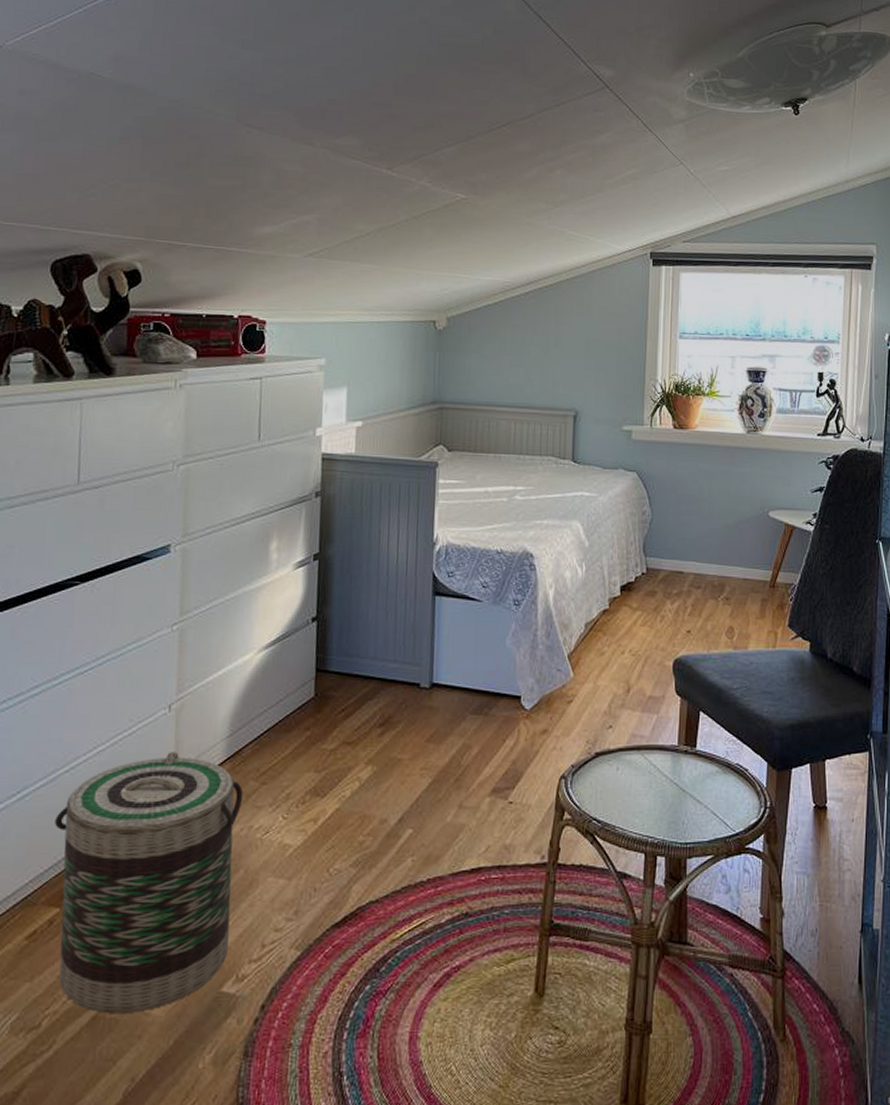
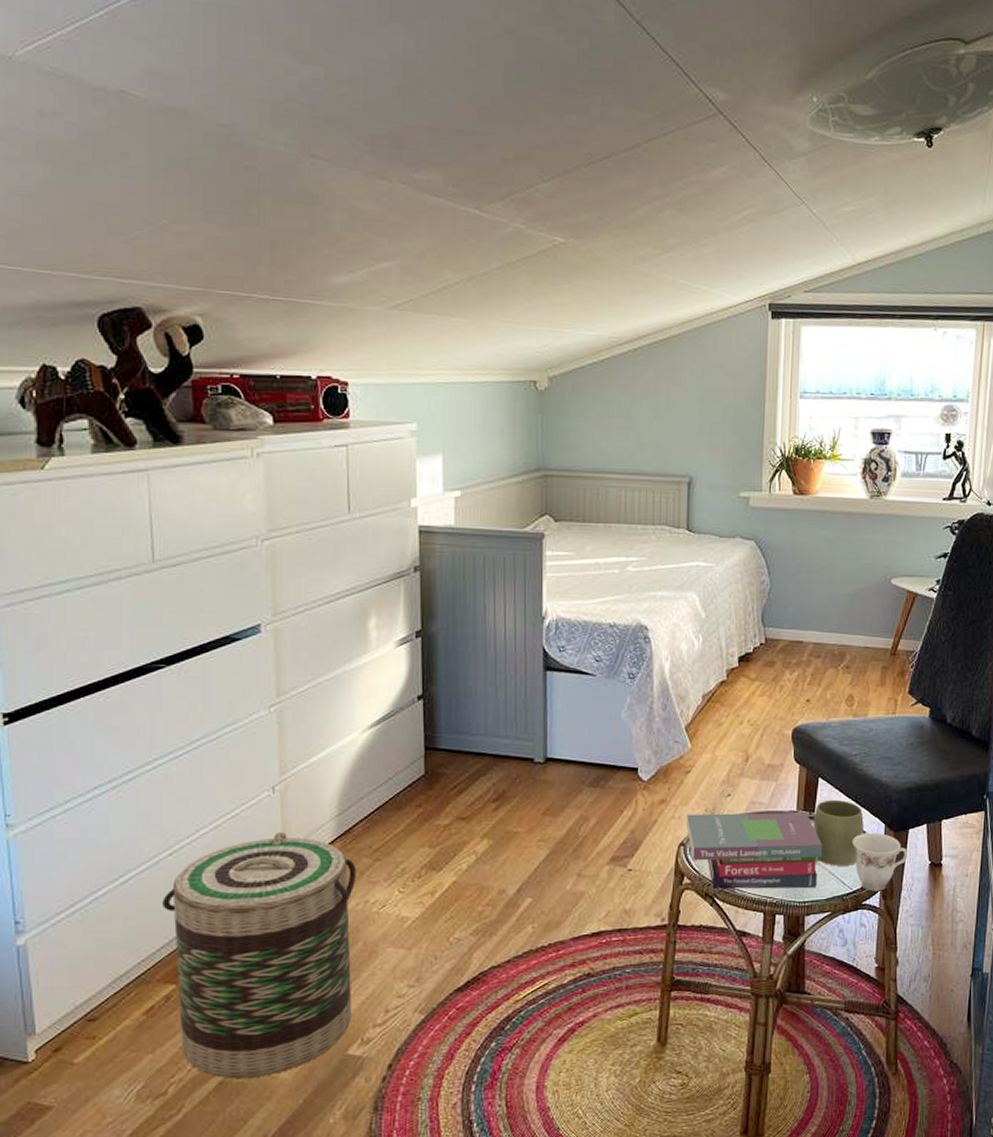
books: none [568,745,705,828] -> present [687,812,823,889]
mug: none [694,734,746,806] -> present [813,799,864,866]
teacup: none [735,771,792,835] -> present [852,832,908,892]

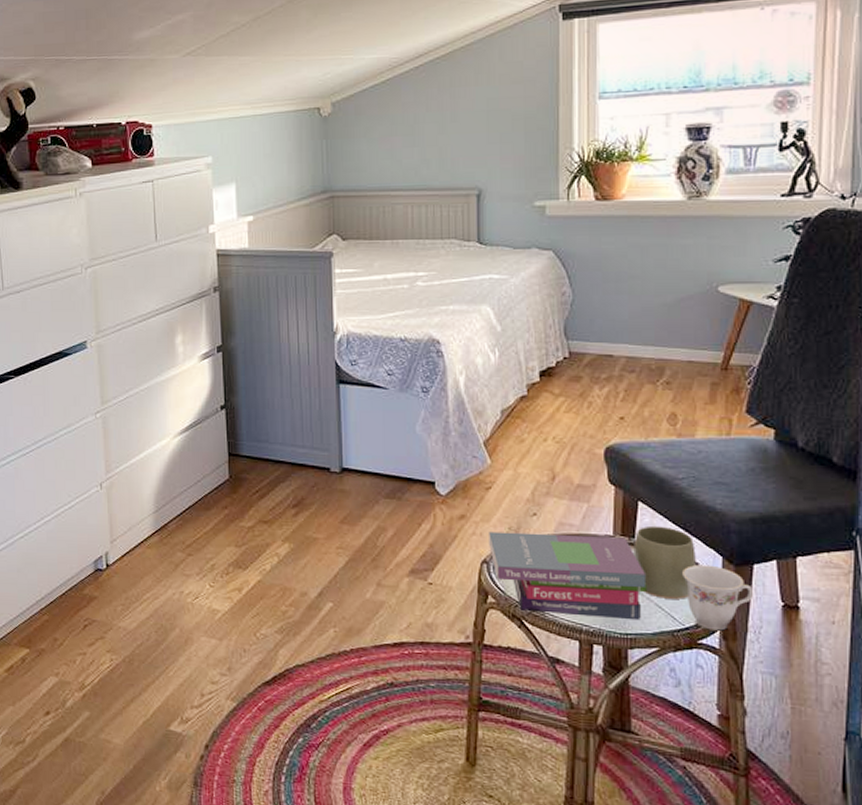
basket: present [162,832,357,1079] -> none [17,524,173,739]

